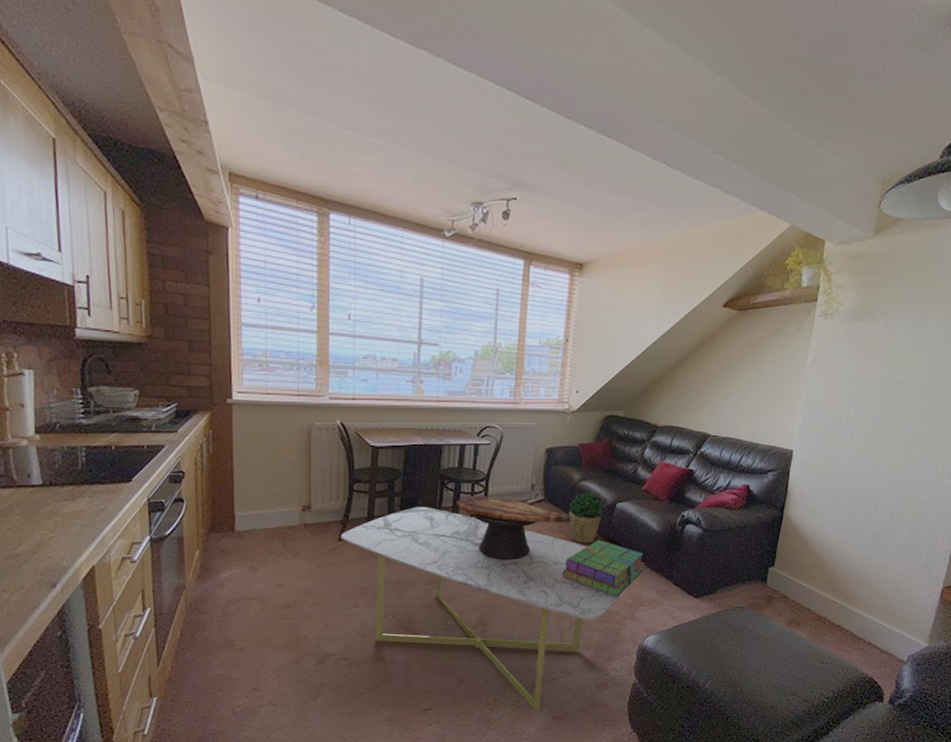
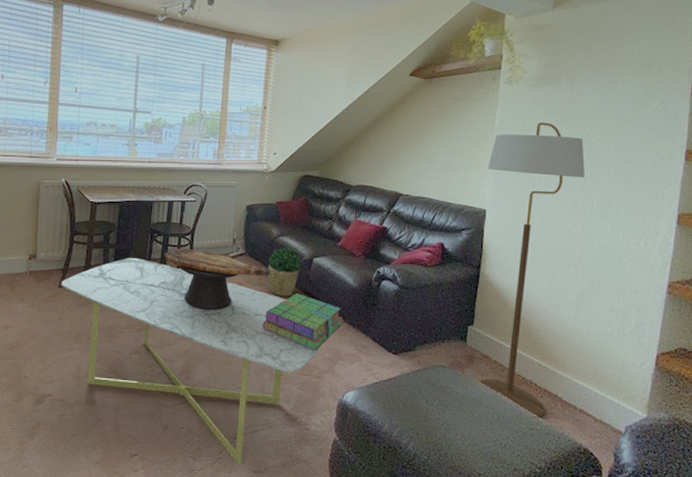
floor lamp: none [777,359,893,652] -> present [479,122,585,418]

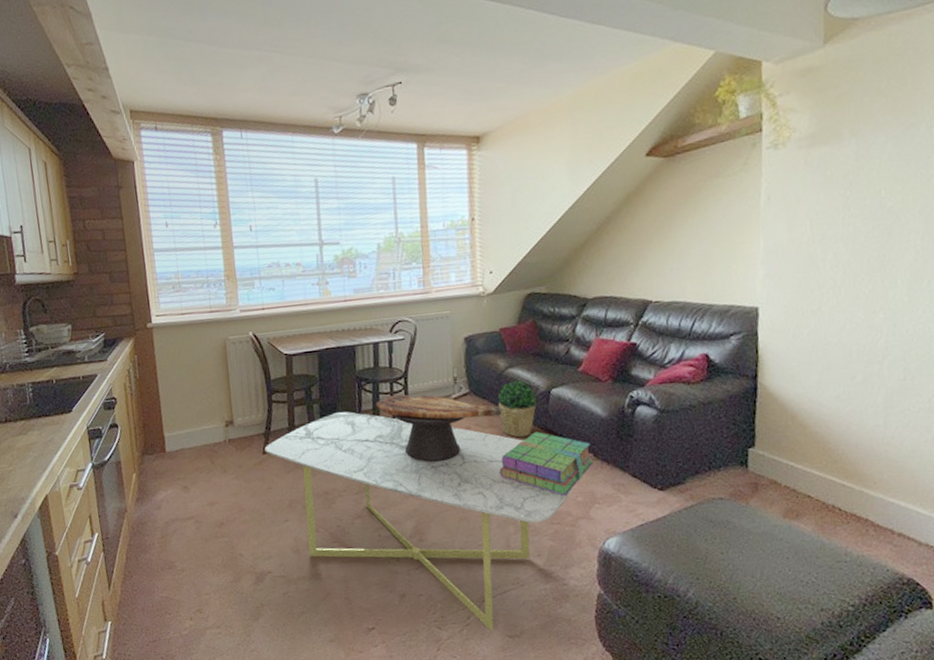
floor lamp: present [479,122,585,418] -> none [756,190,883,548]

